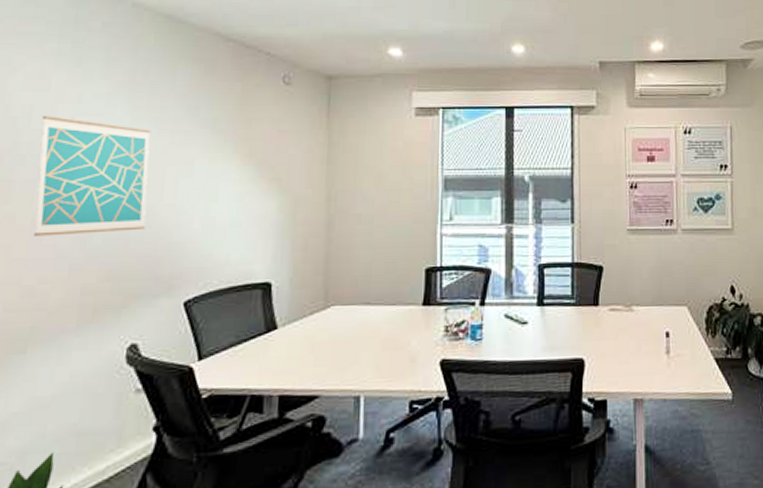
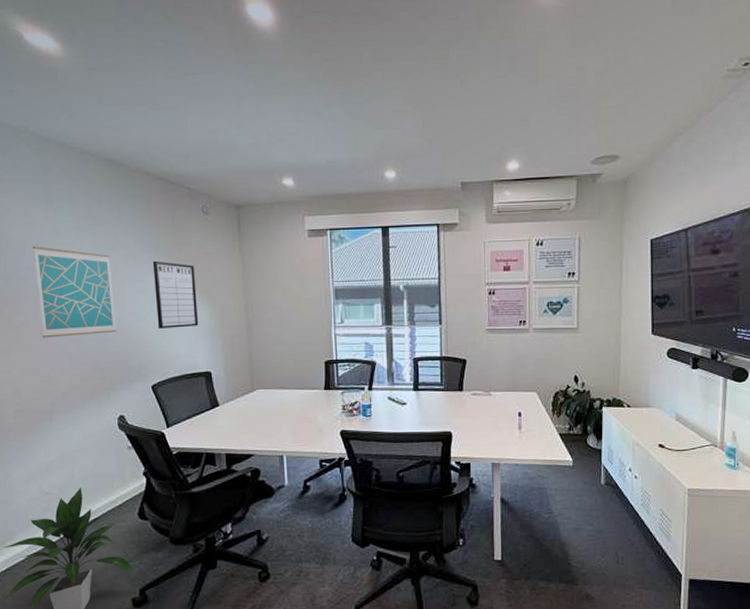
writing board: none [204,138,264,225] -> present [152,260,199,328]

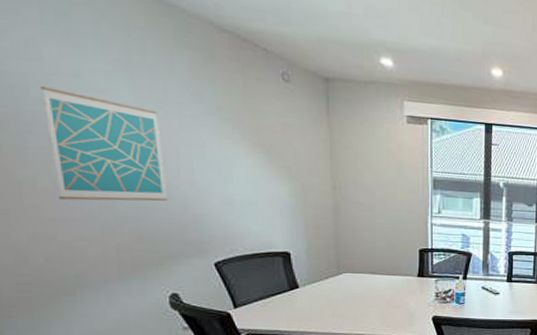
writing board: present [152,260,199,328] -> none [216,125,276,203]

